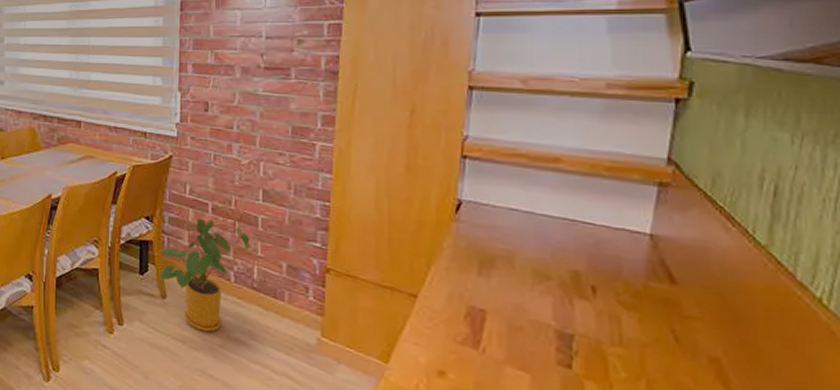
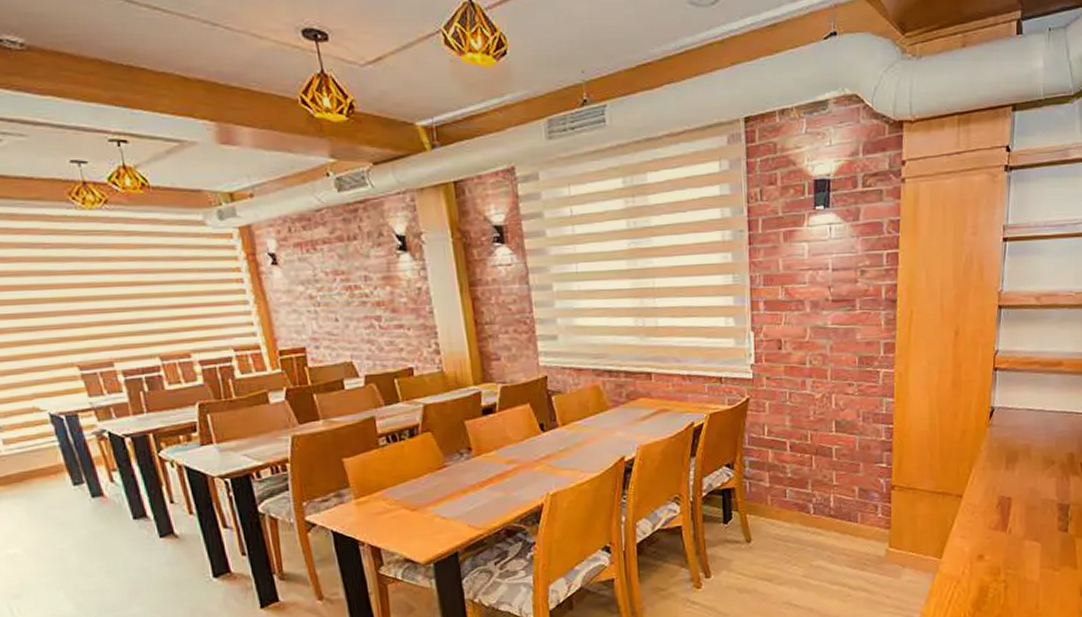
house plant: present [158,219,250,332] -> none [740,457,826,566]

